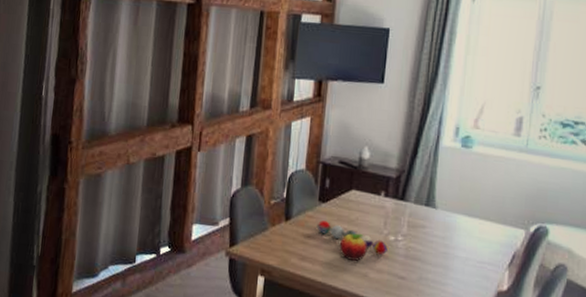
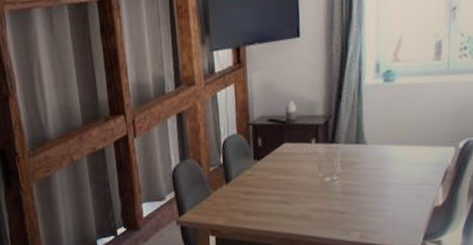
decorative ball: present [316,220,389,255] -> none [255,176,326,196]
fruit: present [339,233,367,261] -> none [279,181,306,207]

